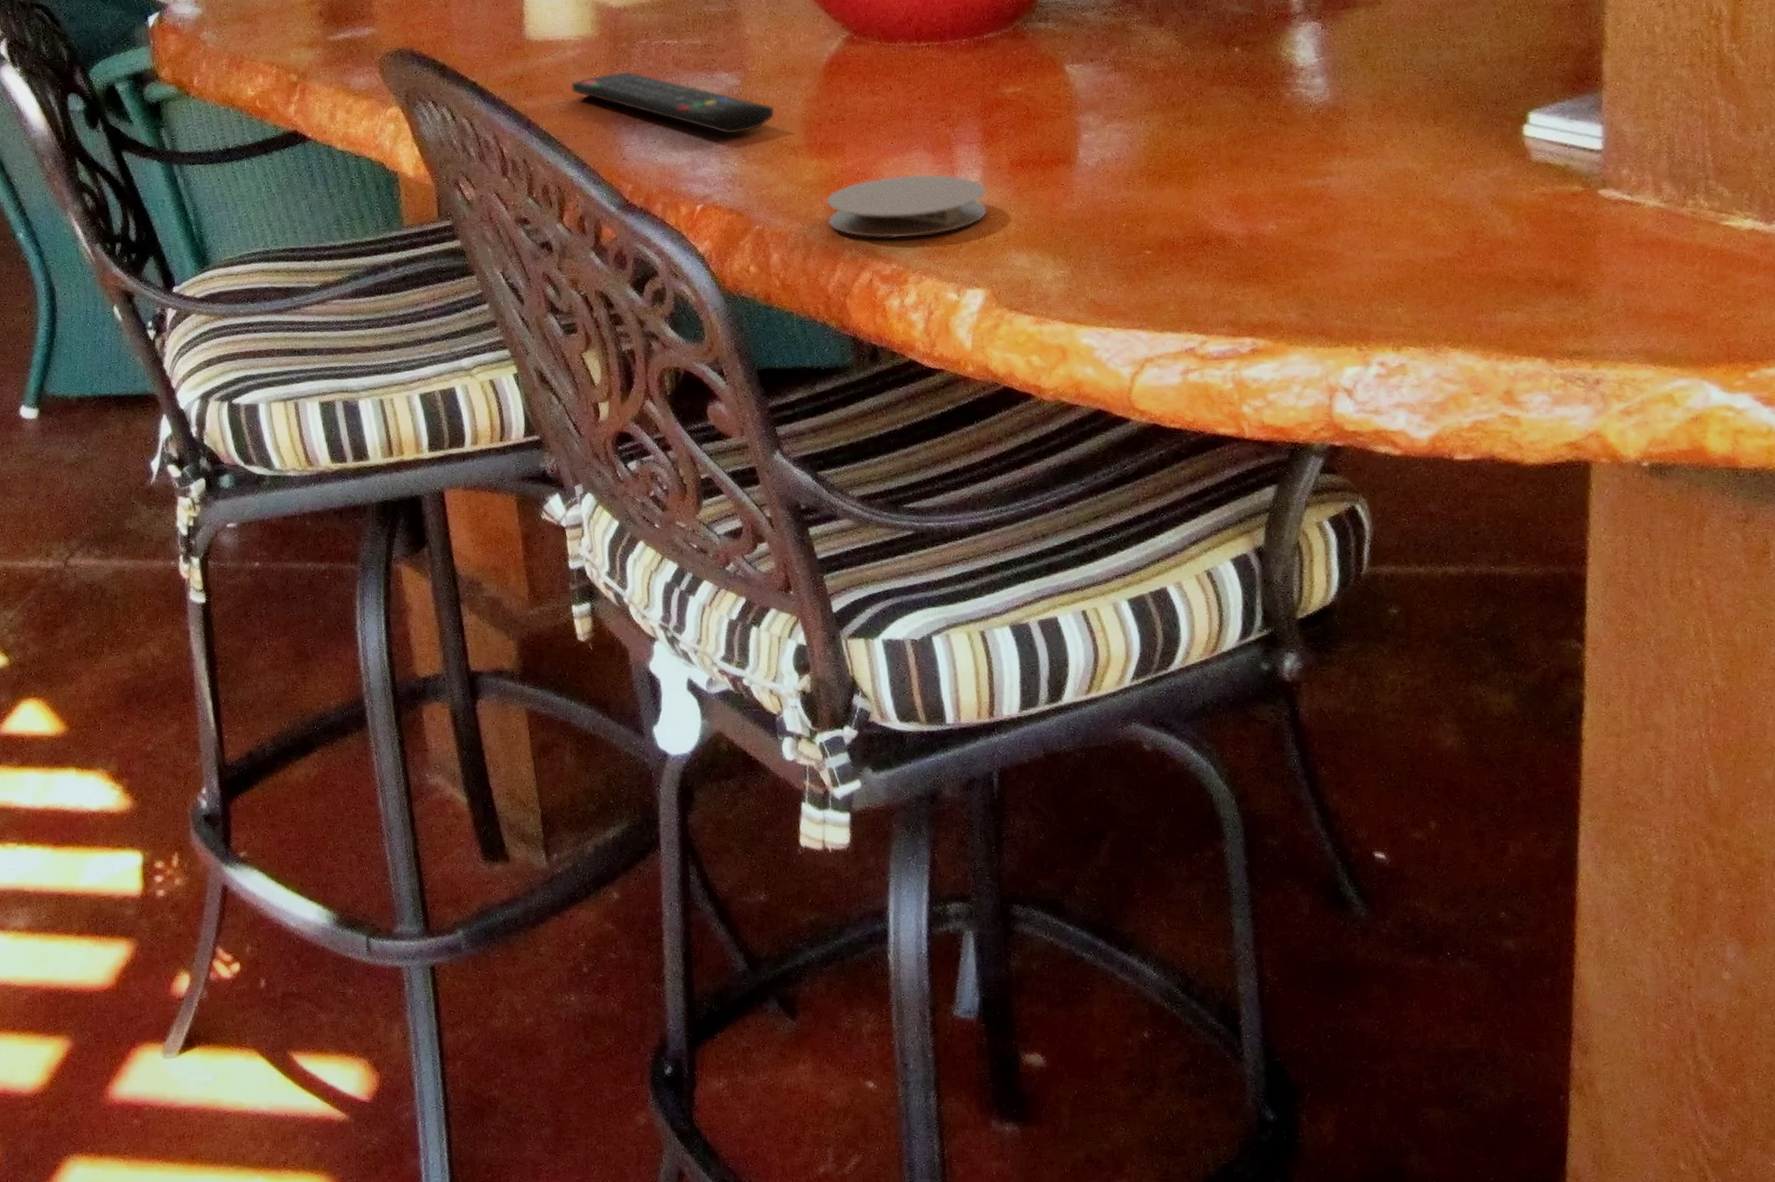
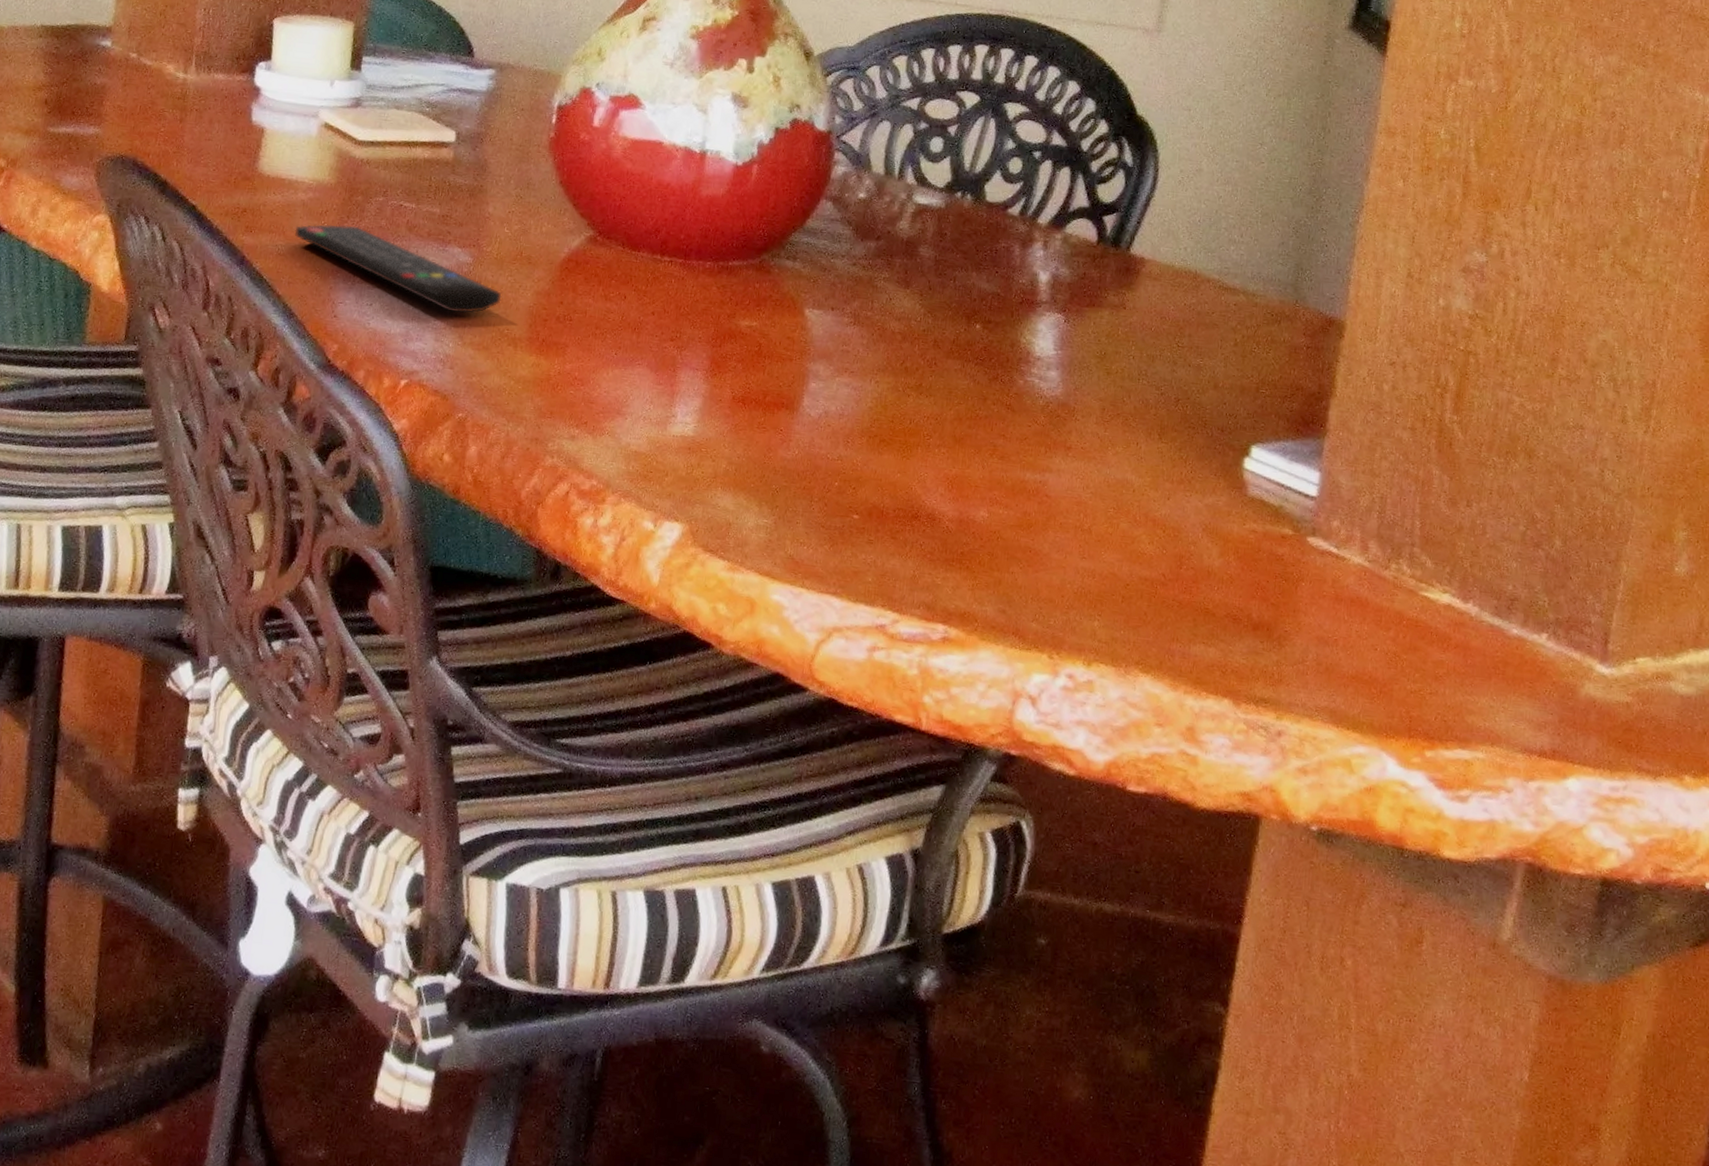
coaster: present [826,174,987,238] -> none [534,387,703,458]

